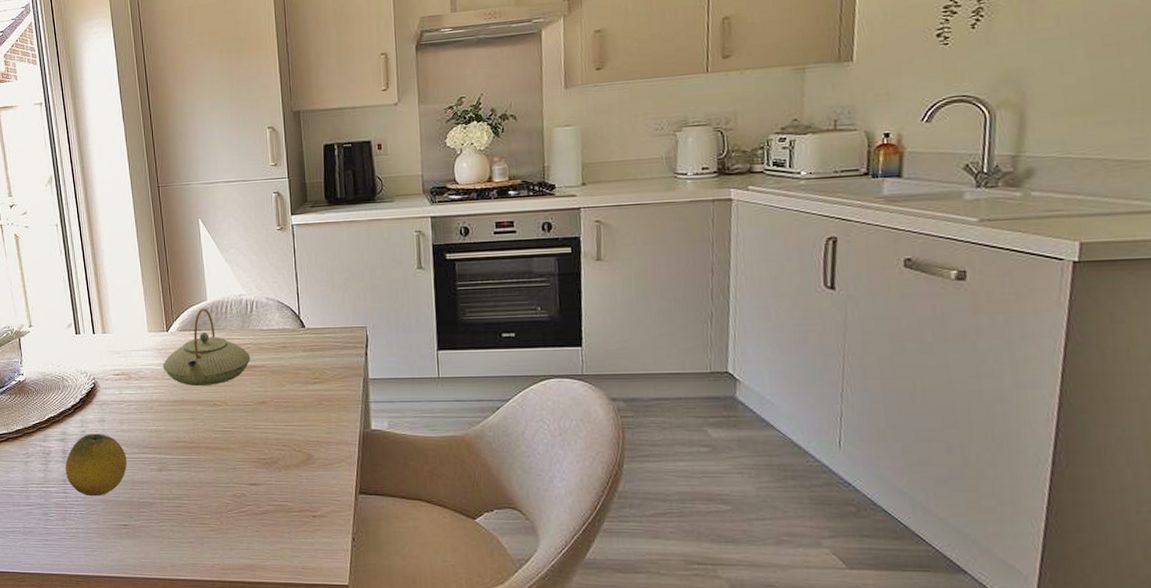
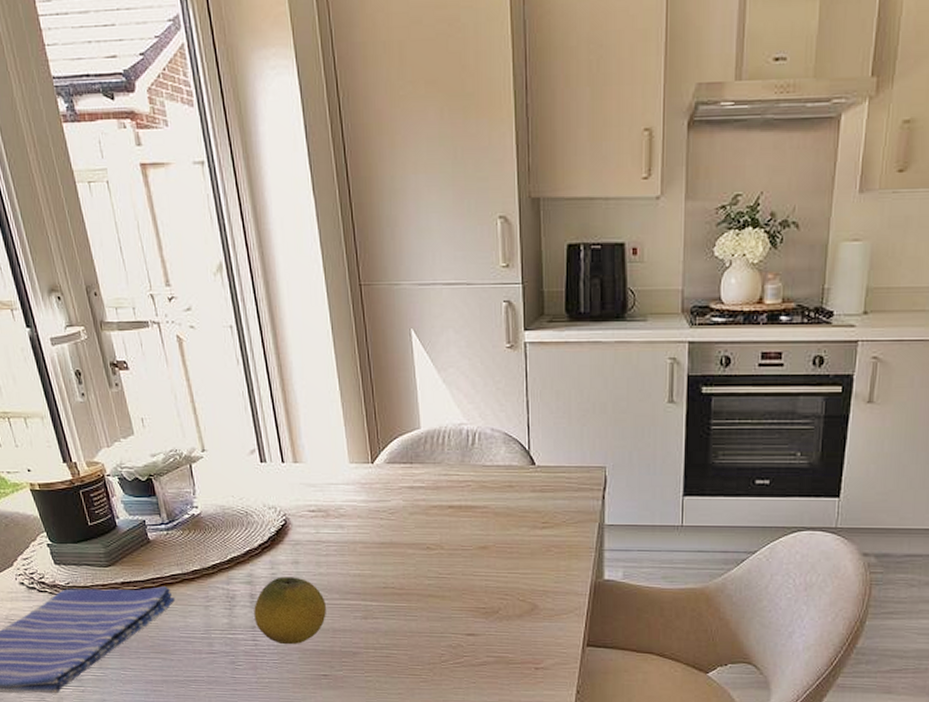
teapot: present [162,308,251,386] -> none [367,437,471,527]

